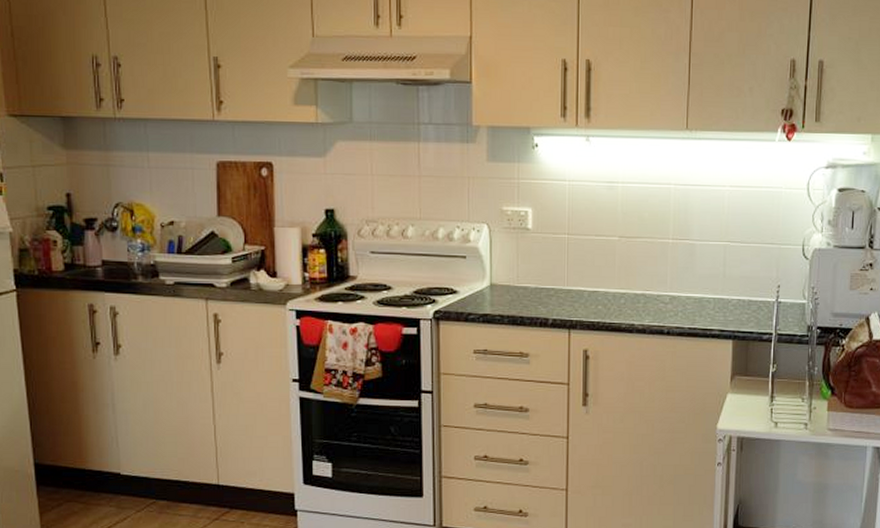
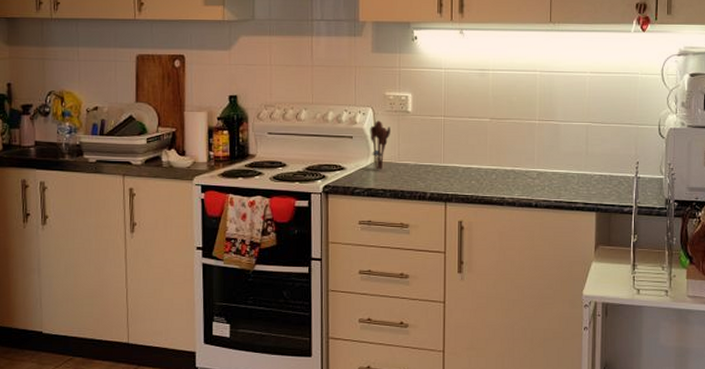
utensil holder: none [485,238,508,294] -> present [370,120,390,170]

